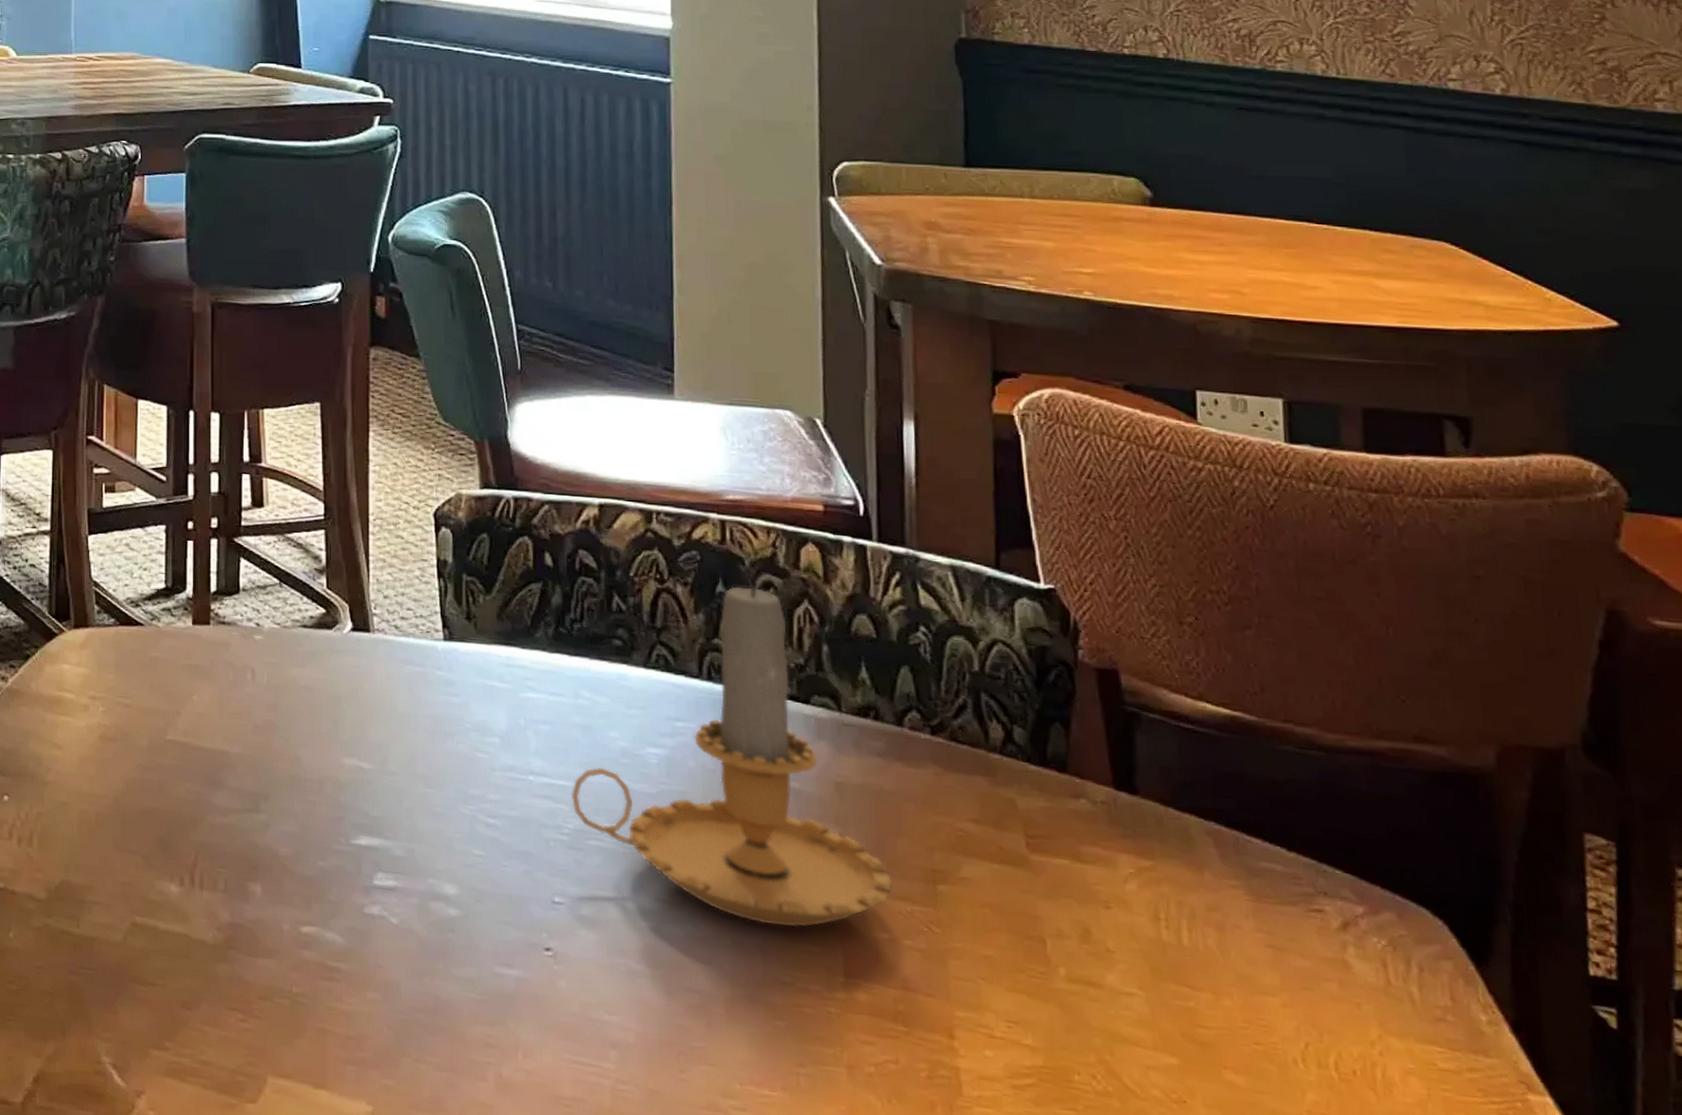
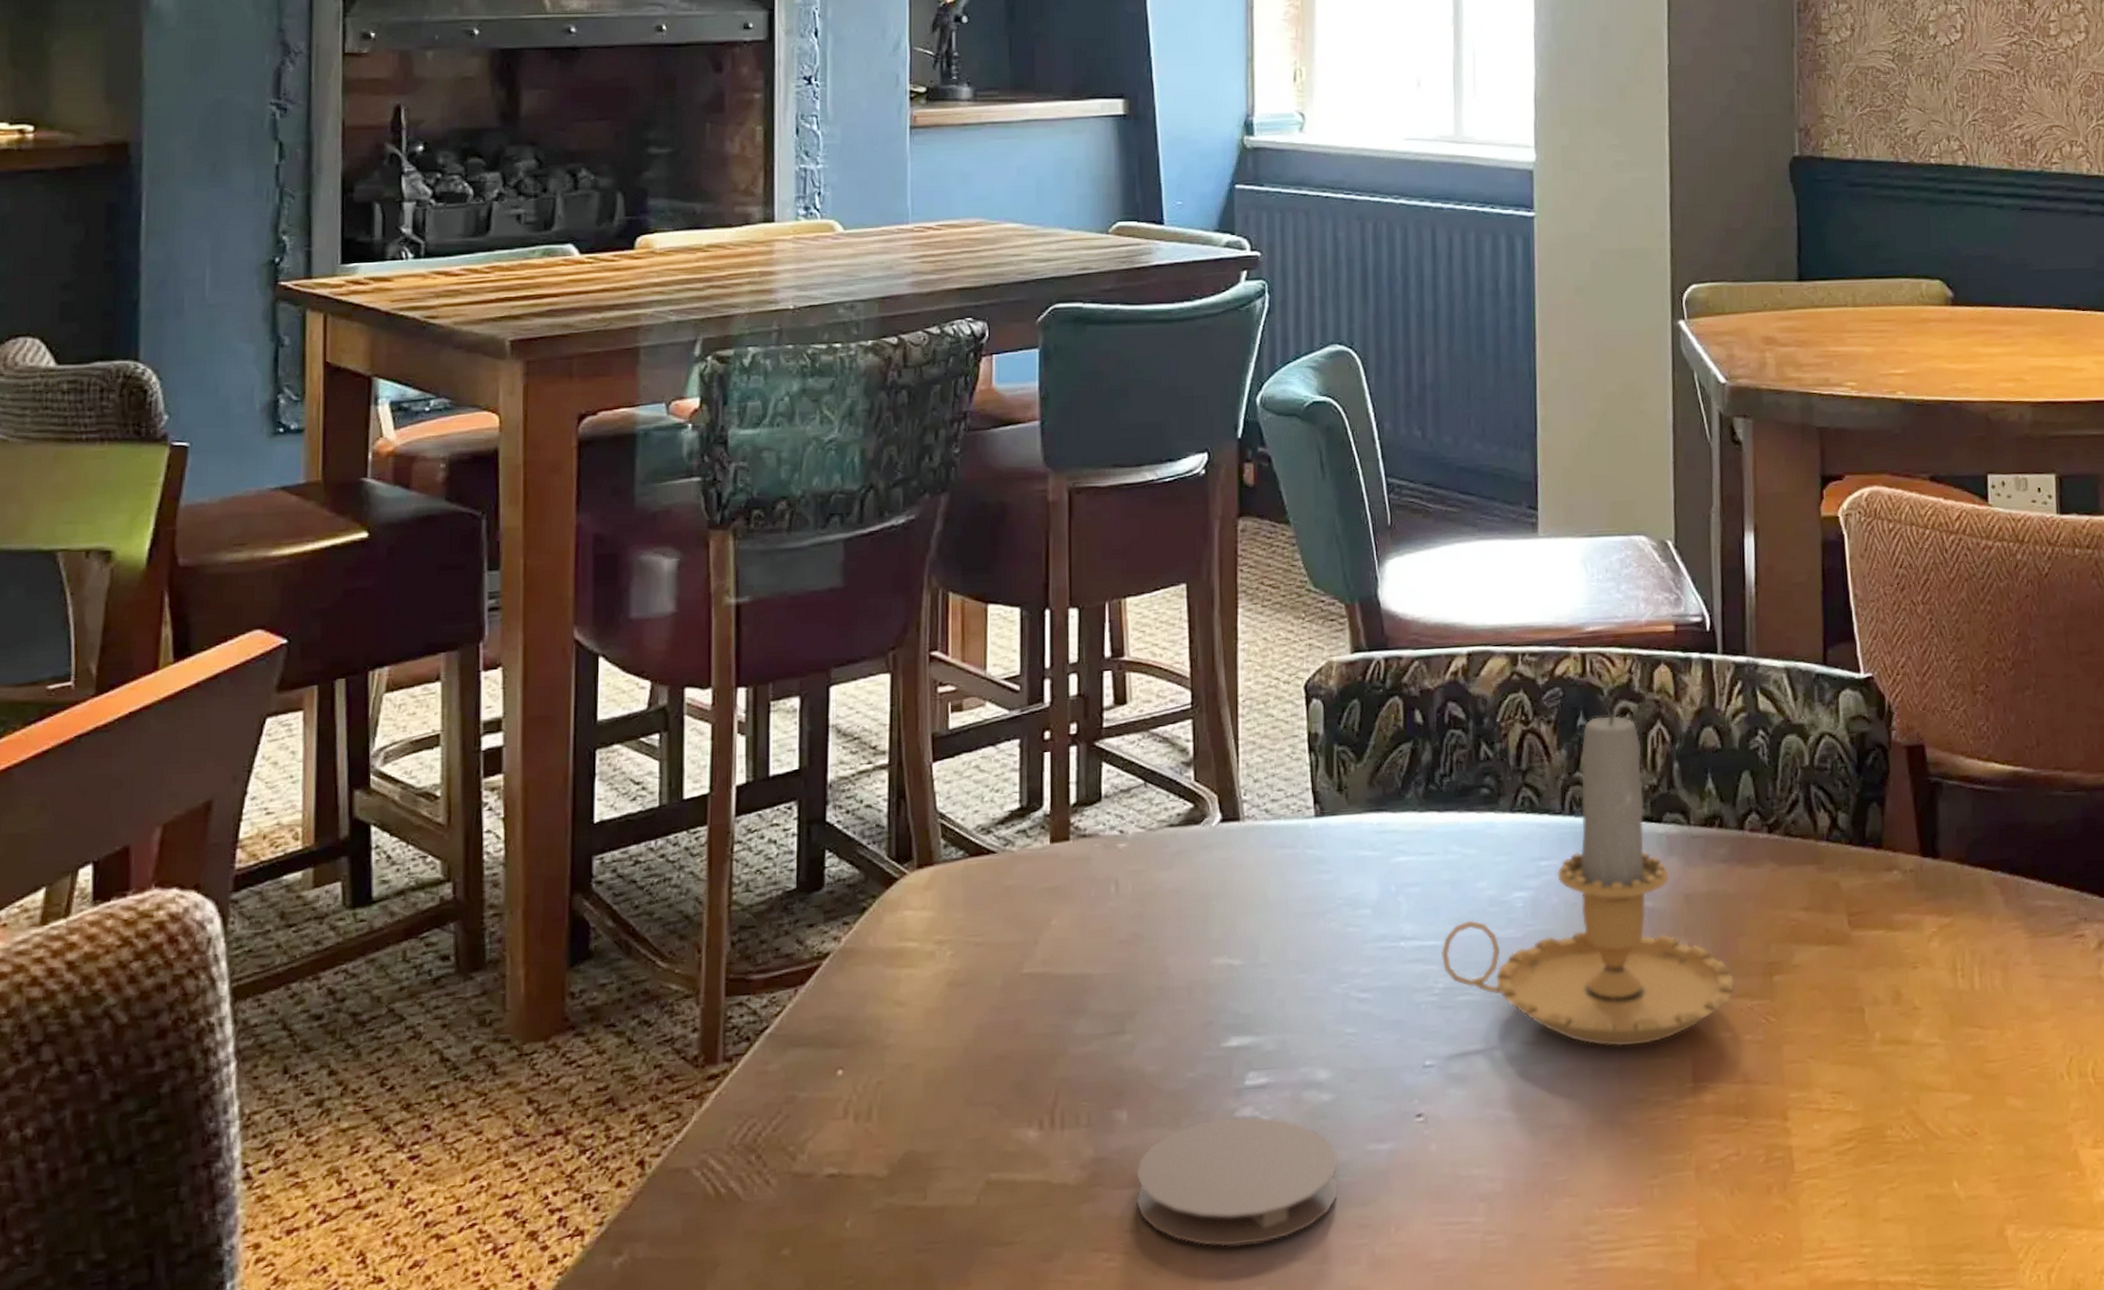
coaster: none [269,910,465,1039] -> present [1136,1116,1338,1247]

